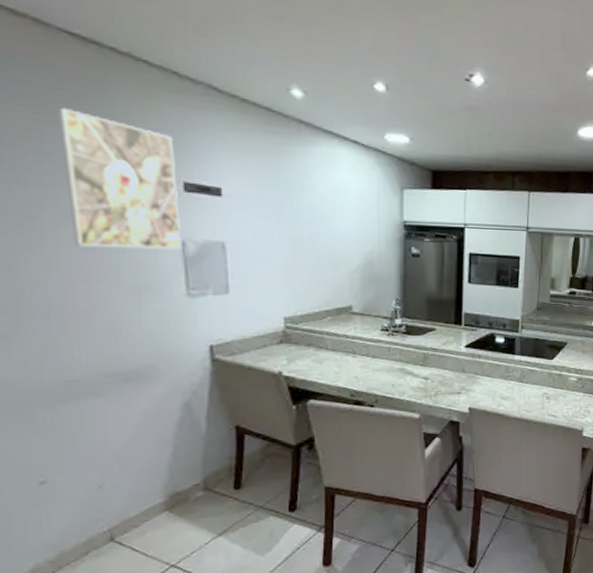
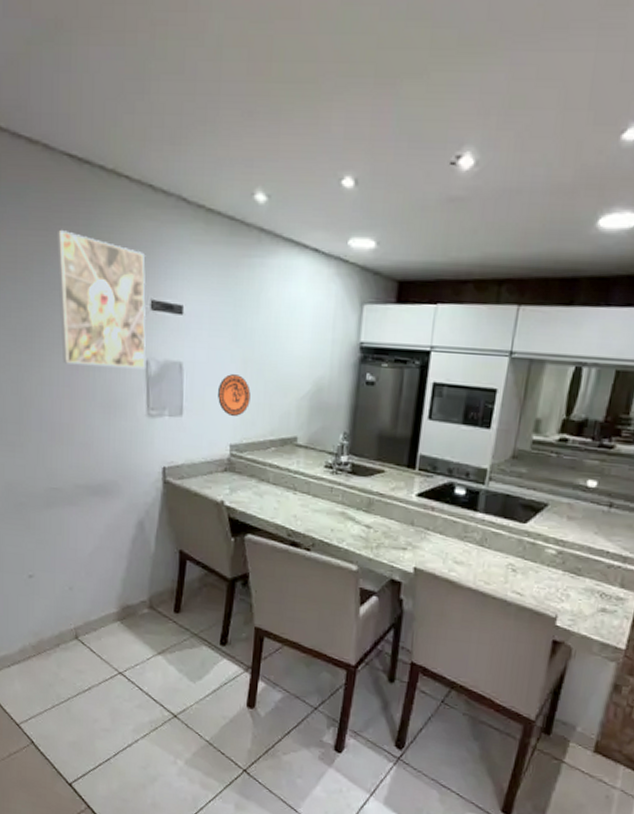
decorative plate: none [267,252,302,292] -> present [218,374,251,417]

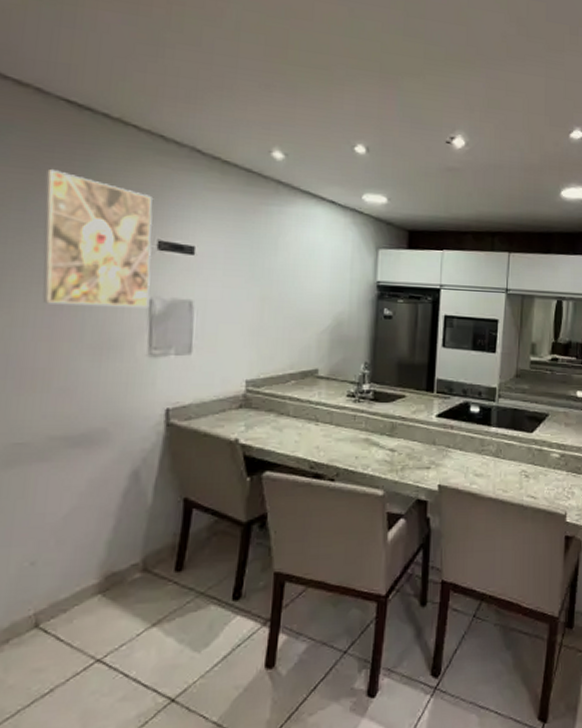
decorative plate: present [218,374,251,417] -> none [232,311,269,353]

